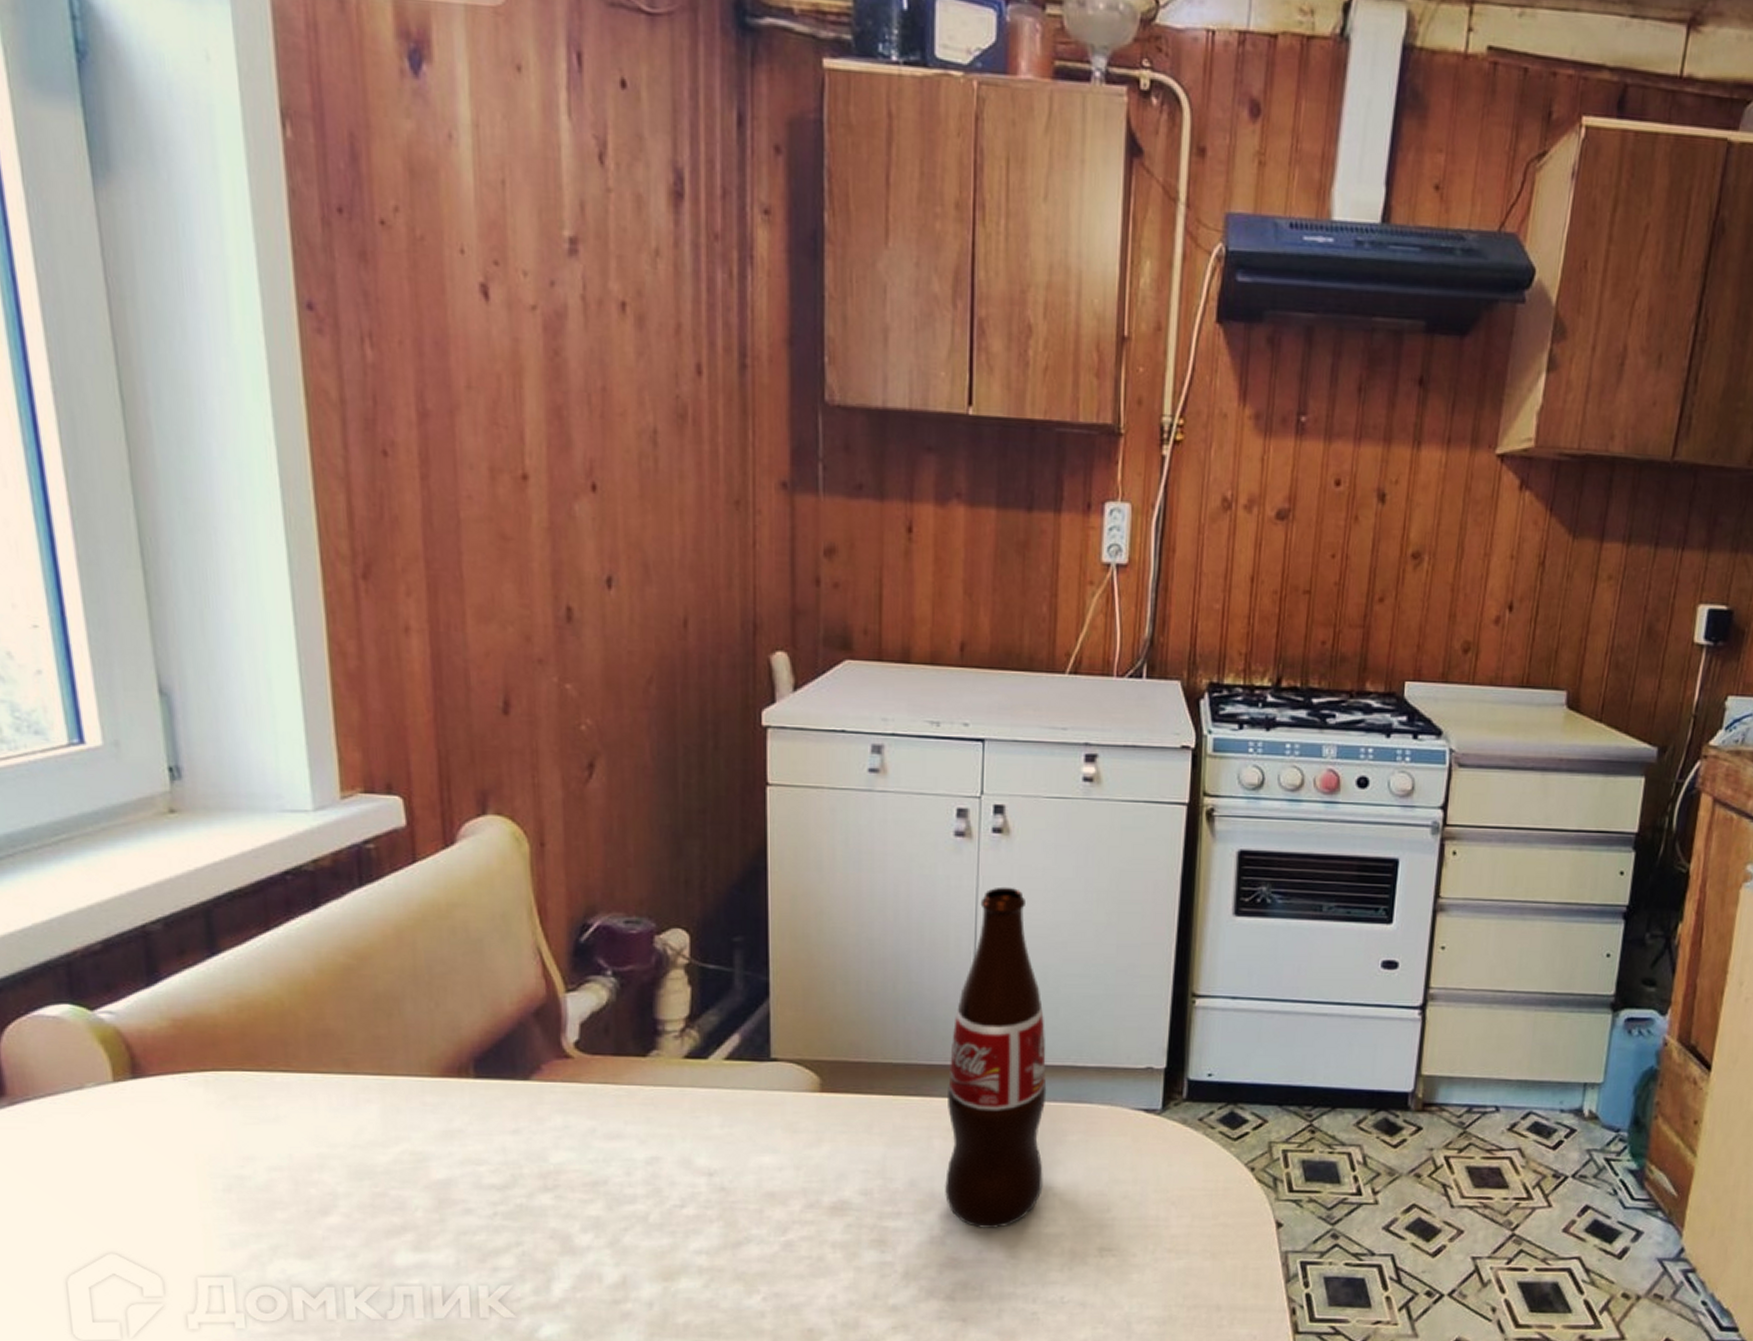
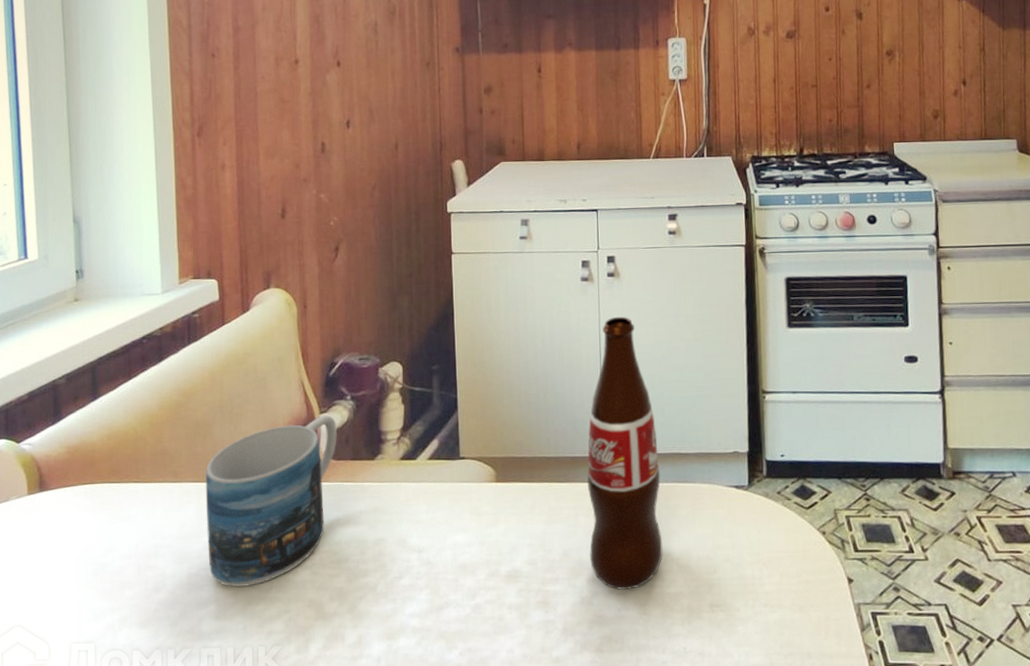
mug: none [392,995,593,1213] -> present [205,415,338,588]

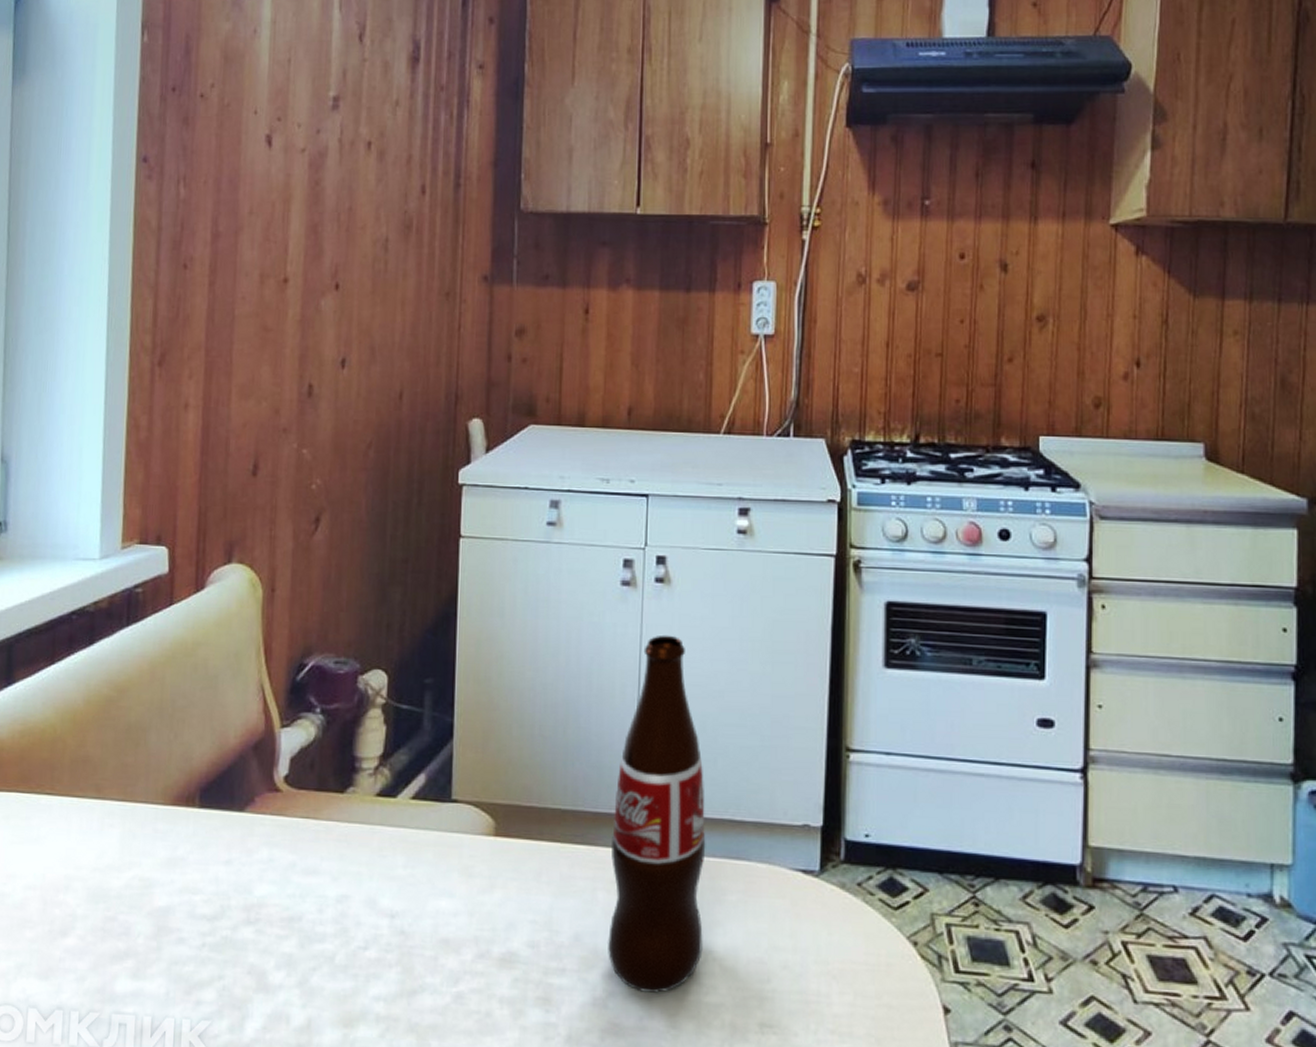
mug: present [205,415,338,588] -> none [130,730,301,941]

